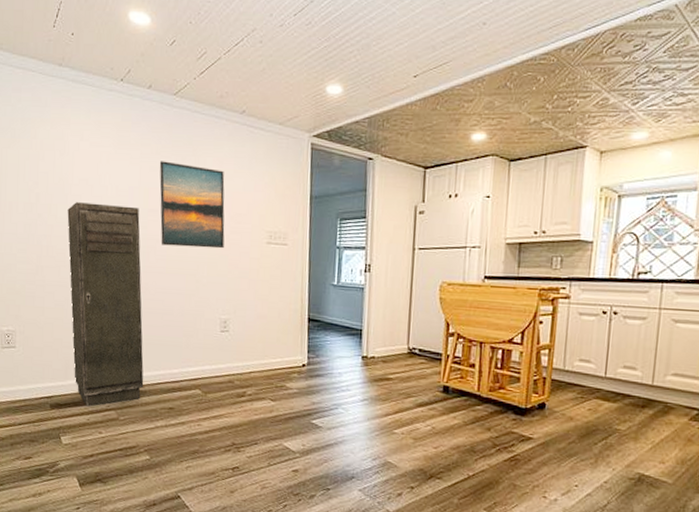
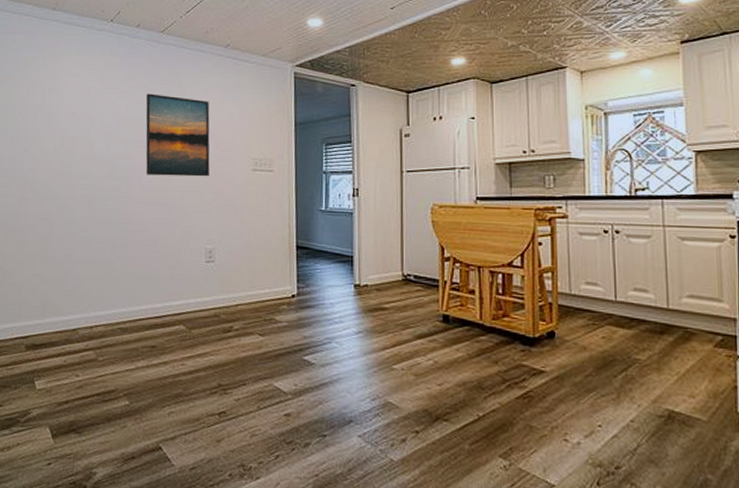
storage cabinet: present [67,202,144,407] -> none [52,135,126,347]

